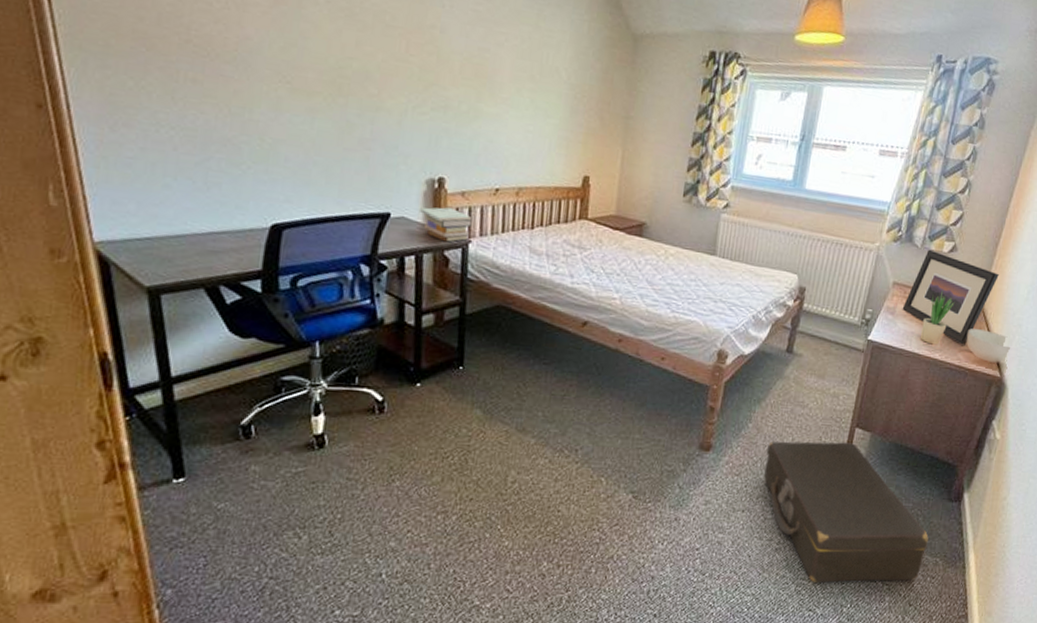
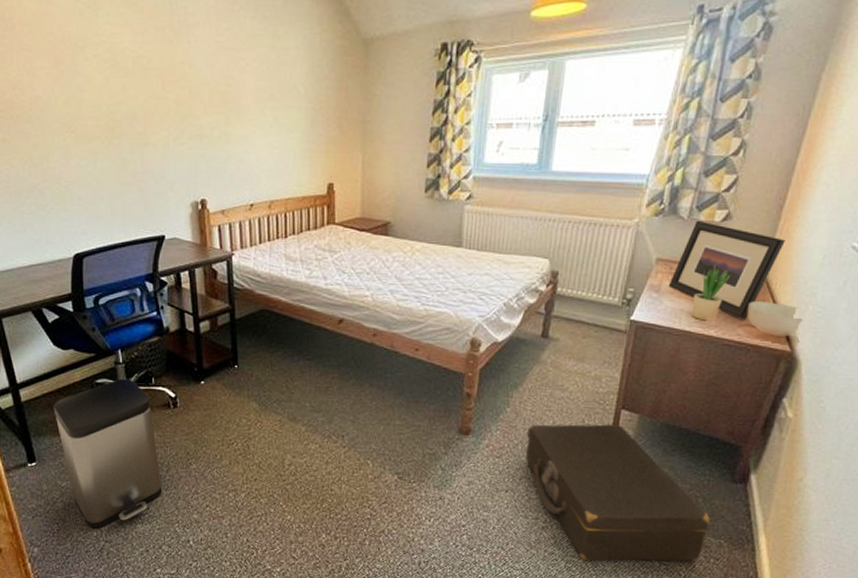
pedal bin: none [218,376,354,562] -> present [53,378,161,529]
books: present [420,207,472,243] -> none [189,226,233,257]

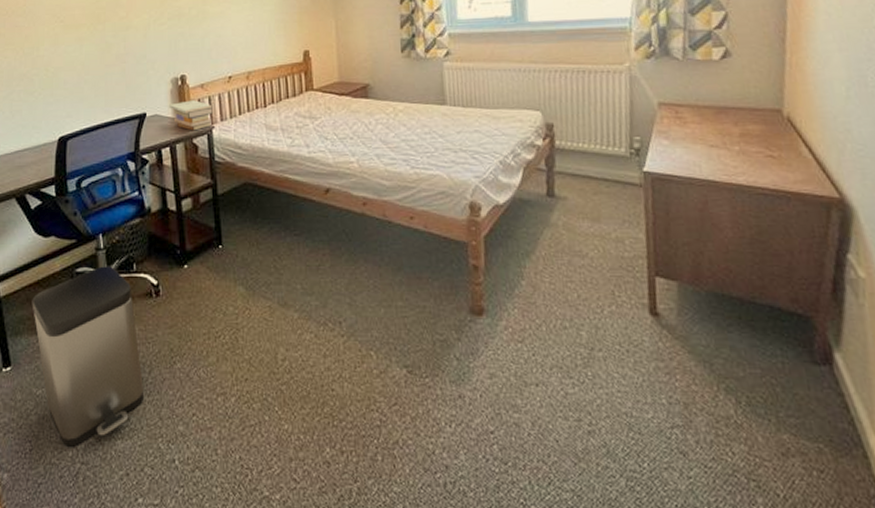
books: none [189,226,233,257] -> present [169,100,213,131]
suitcase: present [526,424,710,561] -> none [549,295,800,477]
picture frame: present [668,220,785,320] -> none [678,60,798,164]
potted plant: present [690,263,731,321] -> none [709,103,746,168]
bowl: present [747,301,802,338] -> none [775,142,844,182]

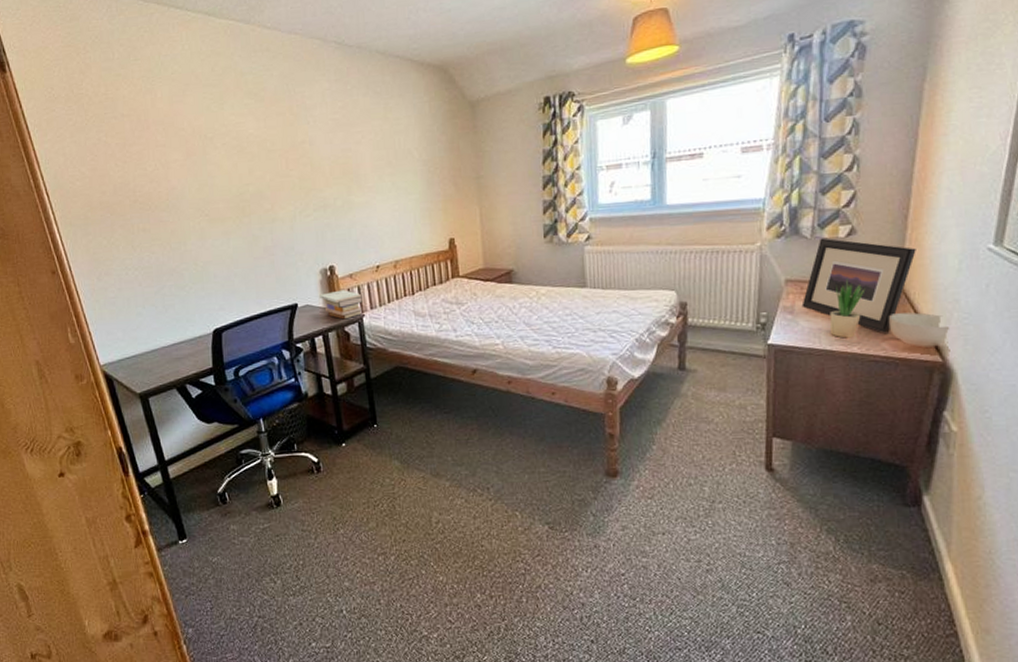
pedal bin: present [32,266,143,447] -> none [200,447,311,604]
picture frame: none [678,60,798,164] -> present [801,238,916,333]
potted plant: none [709,103,746,168] -> present [829,278,865,339]
bowl: none [775,142,844,182] -> present [888,312,949,349]

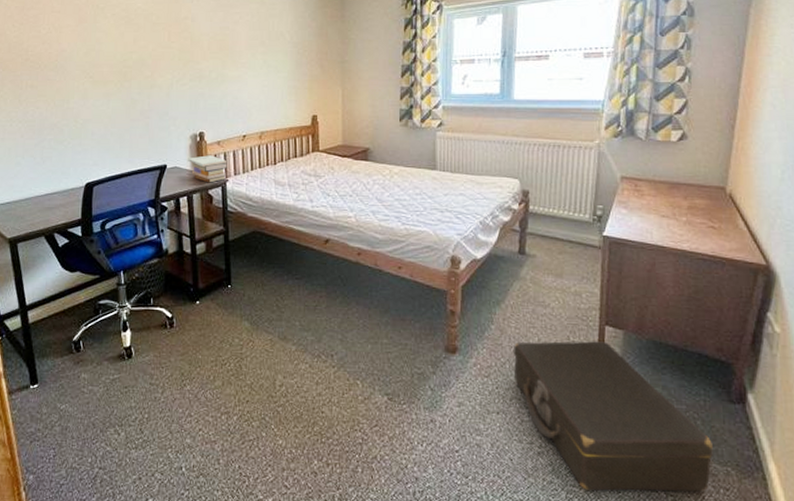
suitcase: none [676,454,888,603] -> present [513,341,713,492]
picture frame: present [801,238,916,333] -> none [635,140,742,234]
potted plant: present [829,278,865,339] -> none [661,179,695,236]
bowl: present [888,312,949,349] -> none [716,216,772,251]

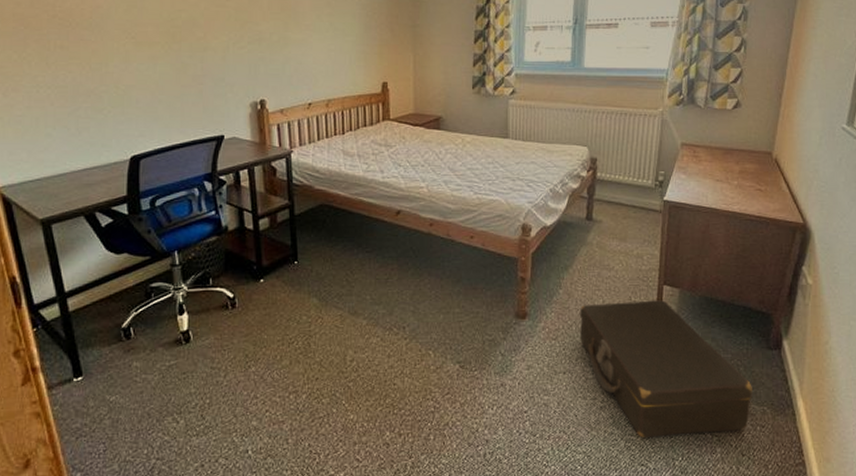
books: present [188,155,227,183] -> none [248,125,292,154]

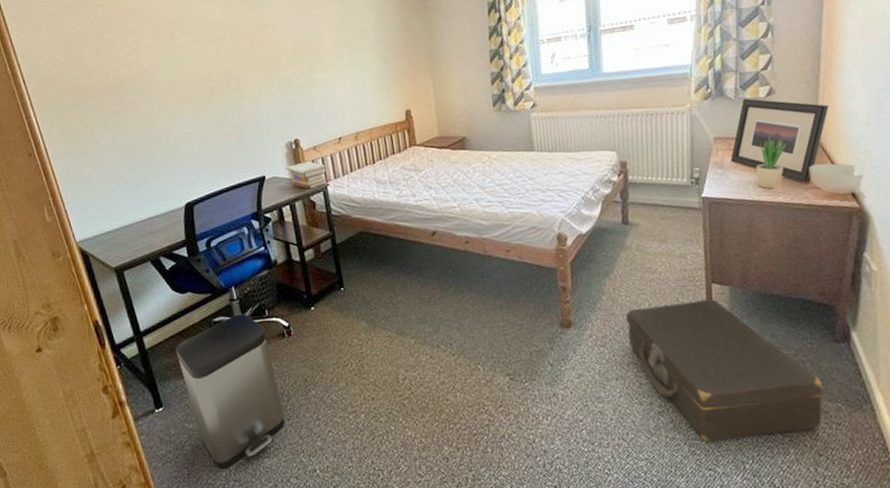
pedal bin: none [103,281,219,445] -> present [175,313,284,469]
books: none [248,125,292,154] -> present [286,161,327,190]
picture frame: none [693,108,787,196] -> present [730,98,829,183]
potted plant: none [715,146,746,199] -> present [756,134,786,189]
bowl: none [762,179,810,211] -> present [809,163,863,196]

